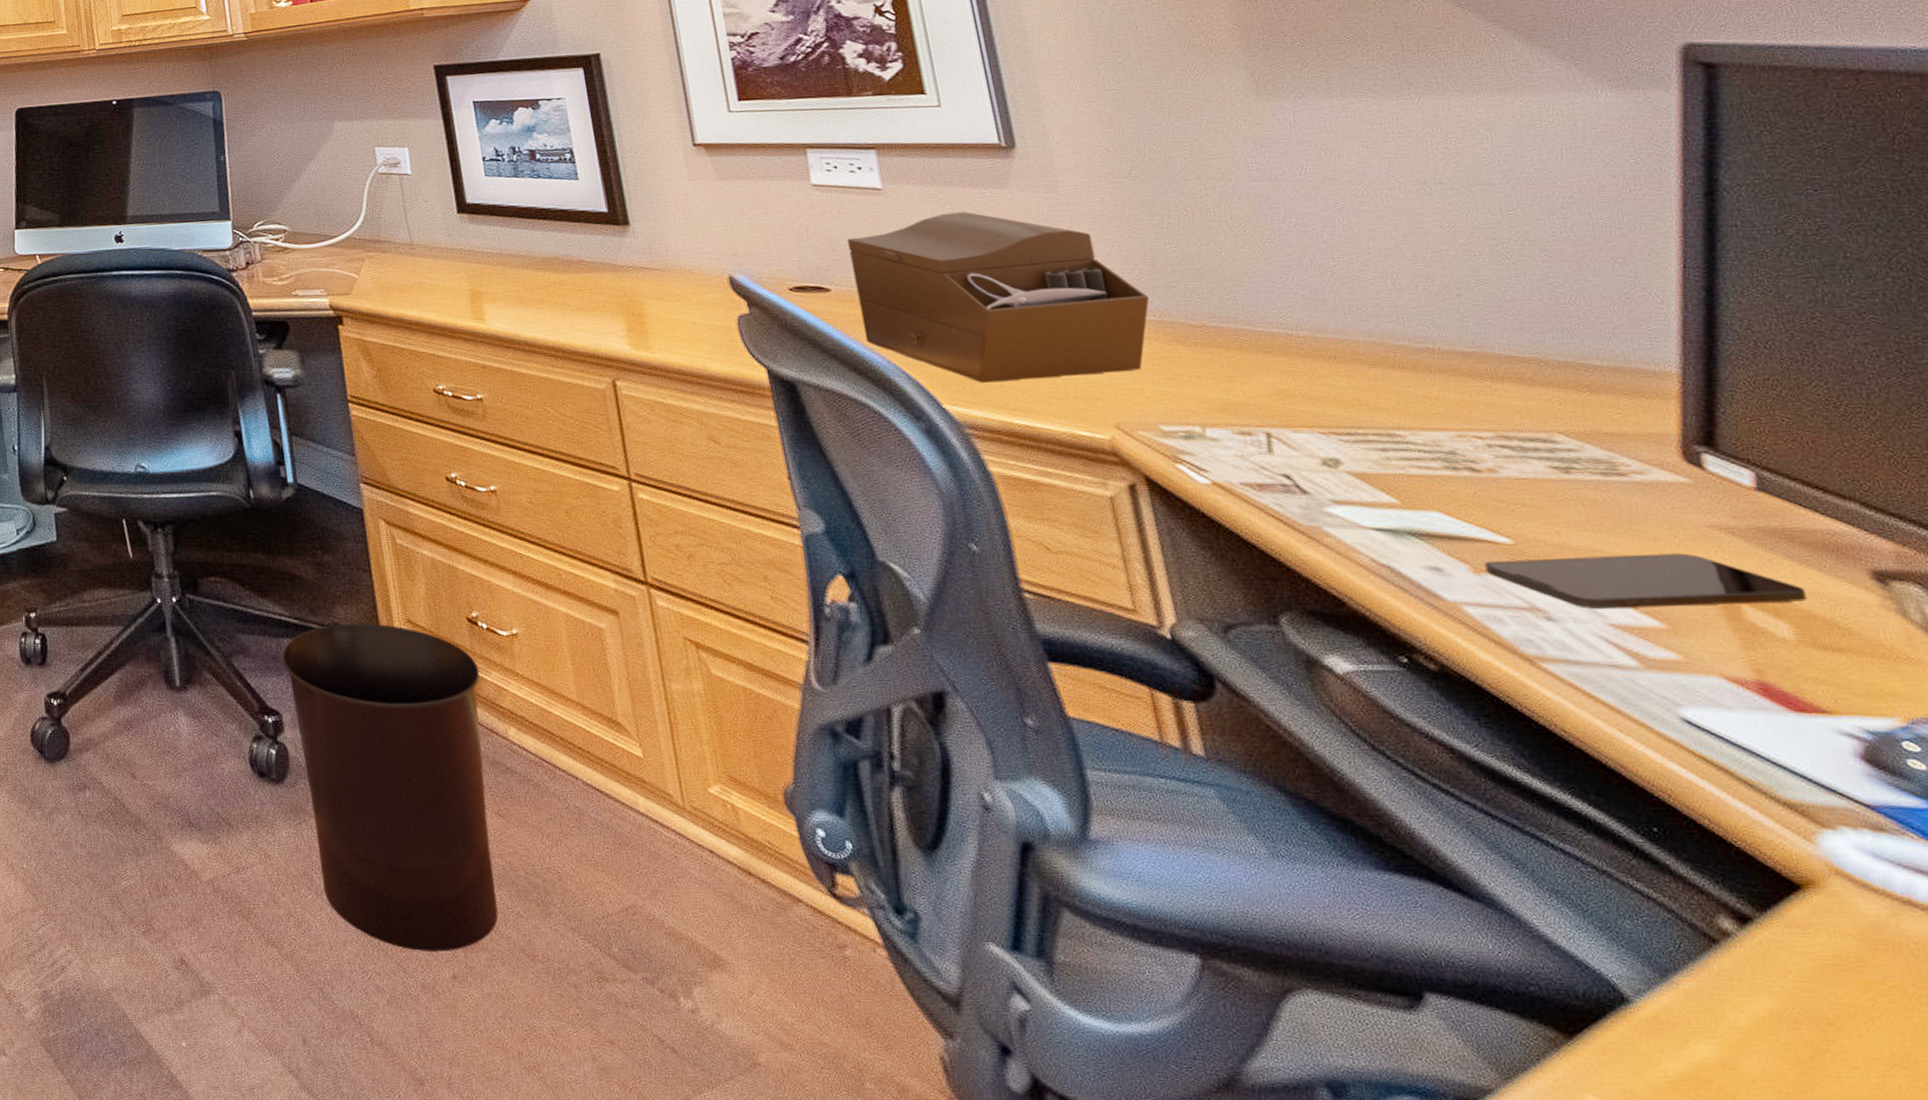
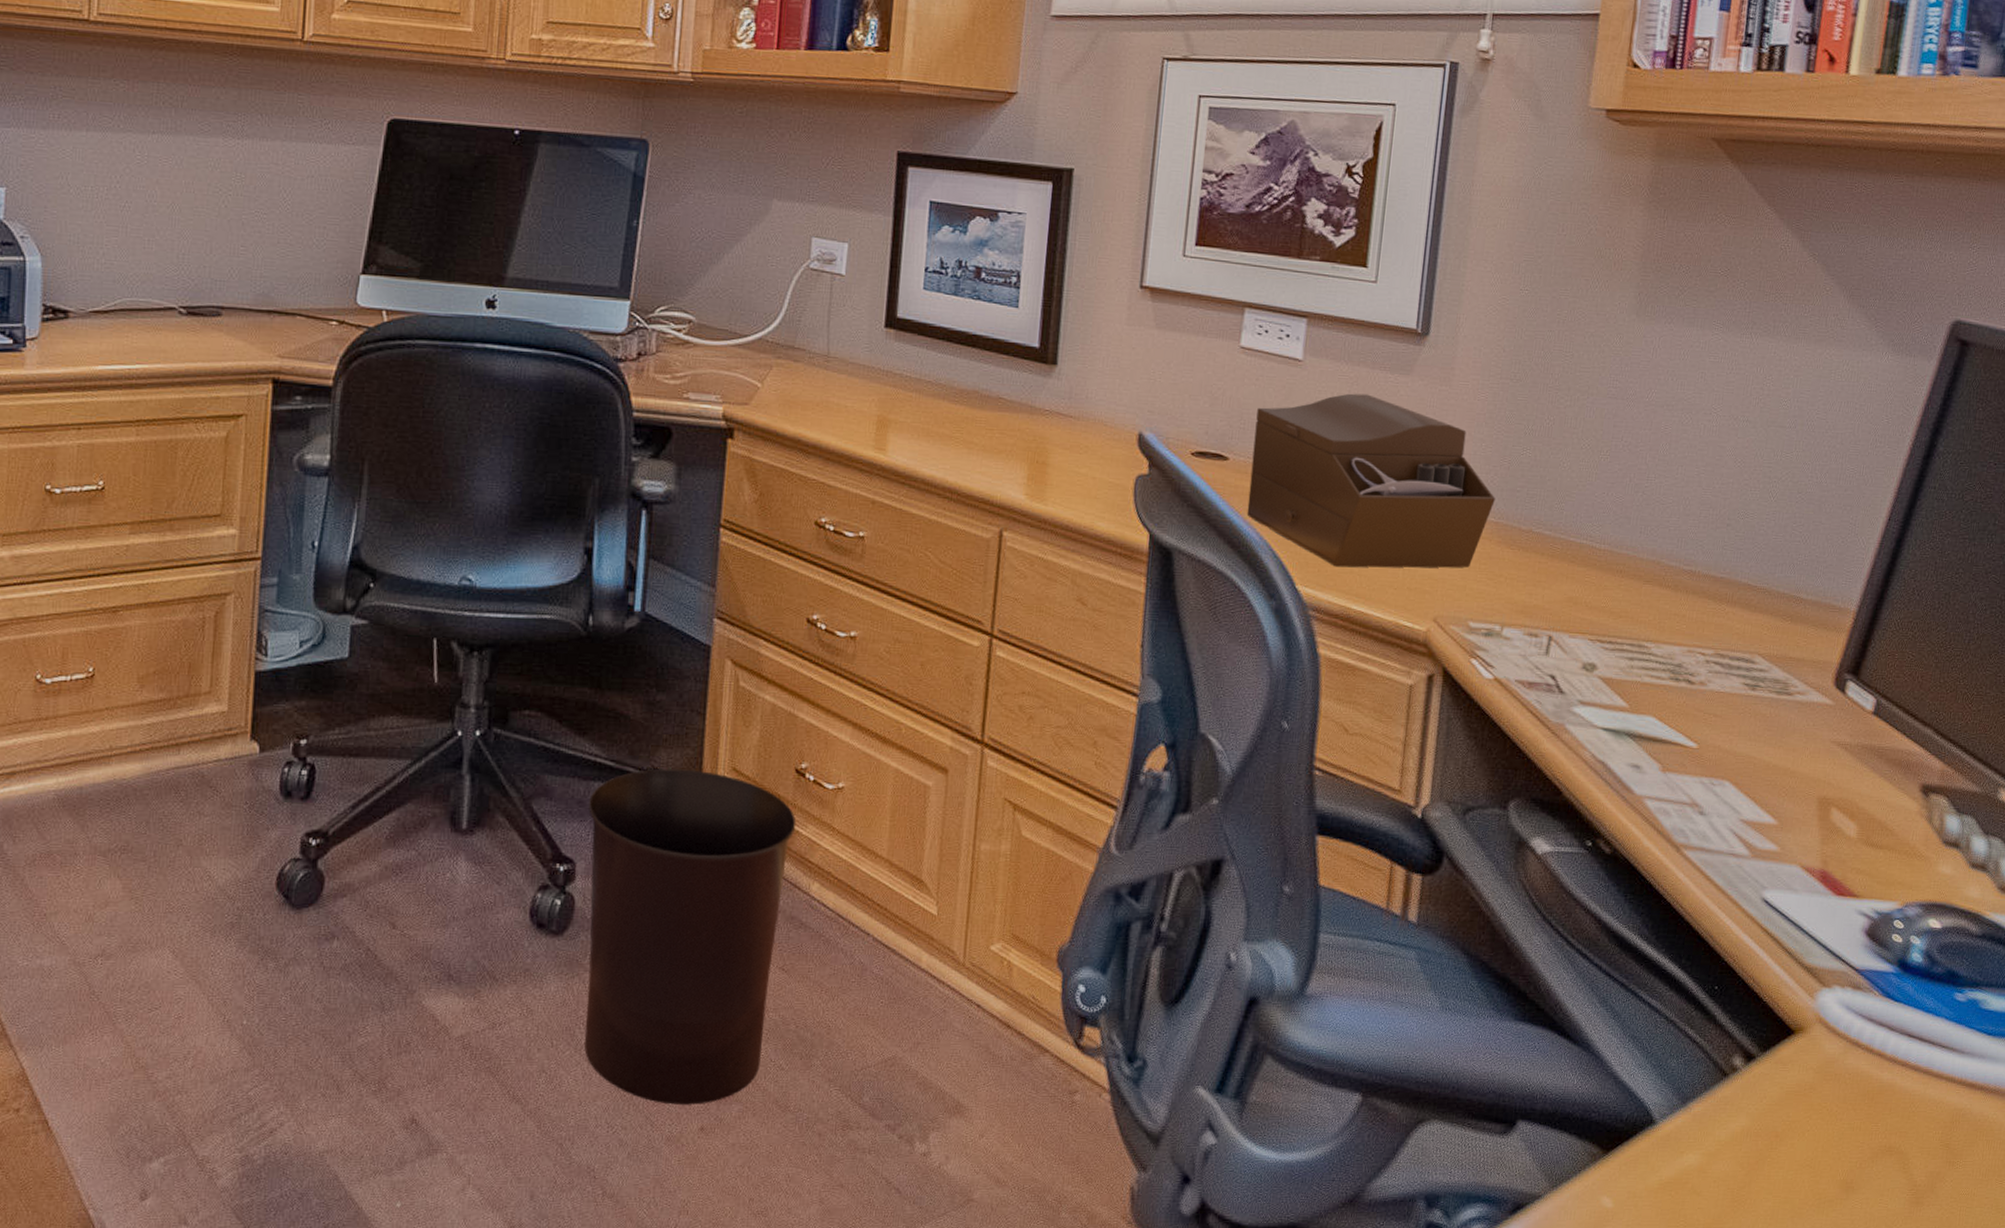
phone: present [1483,553,1808,609] -> none [1670,761,1876,807]

